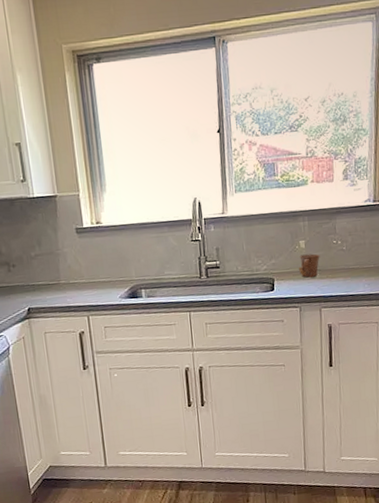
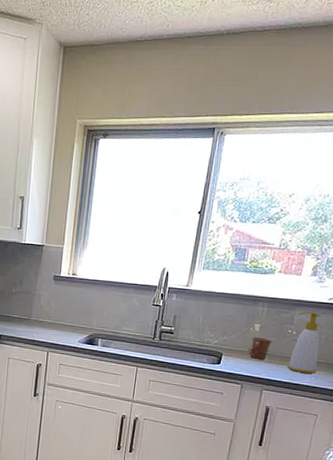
soap bottle: none [339,217,368,283] -> present [287,311,321,374]

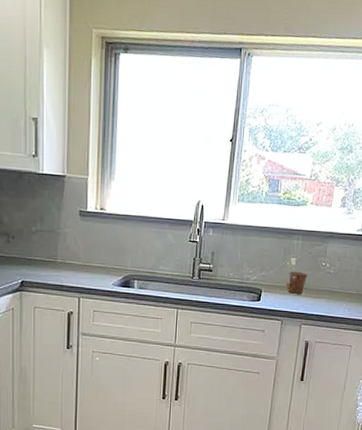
soap bottle: present [287,311,321,374] -> none [323,244,351,305]

